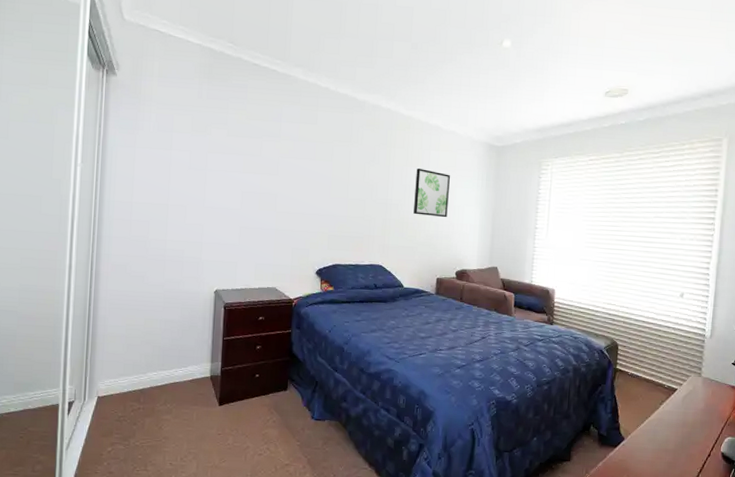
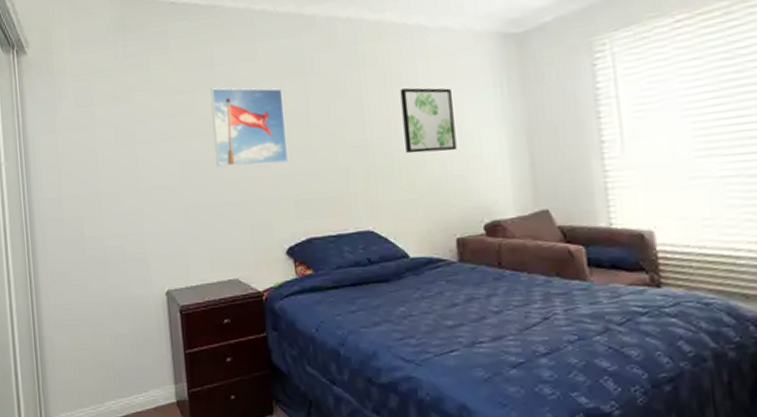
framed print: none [271,139,332,206] -> present [210,87,289,168]

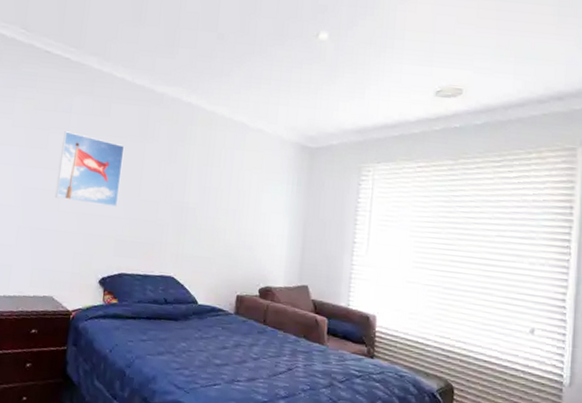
wall art: present [400,87,457,154] -> none [212,168,256,226]

